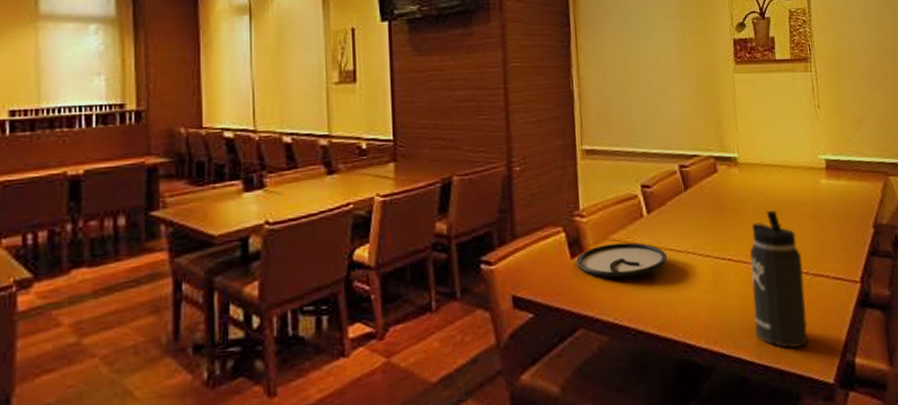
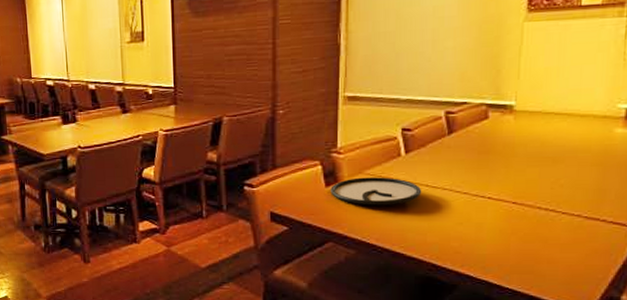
thermos bottle: present [750,211,808,348] -> none [508,157,575,280]

